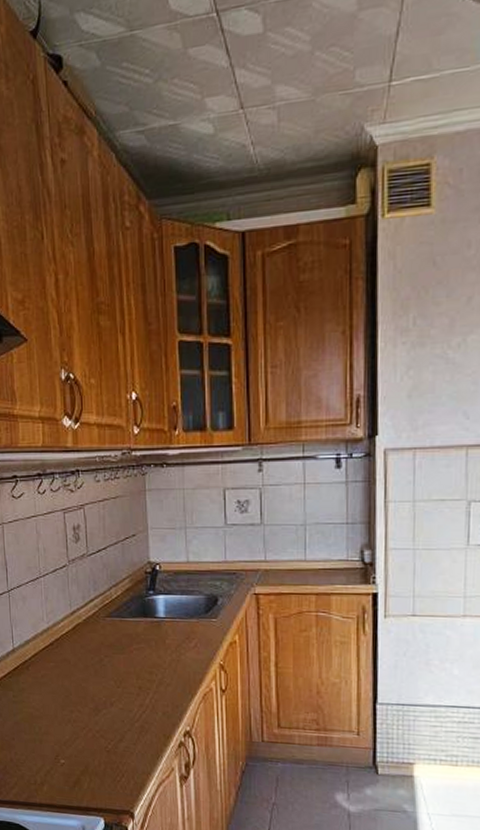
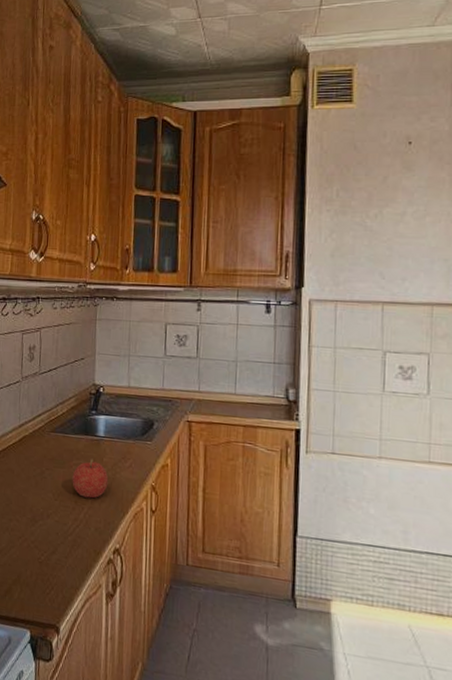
fruit: none [133,642,173,683] -> present [72,459,109,499]

